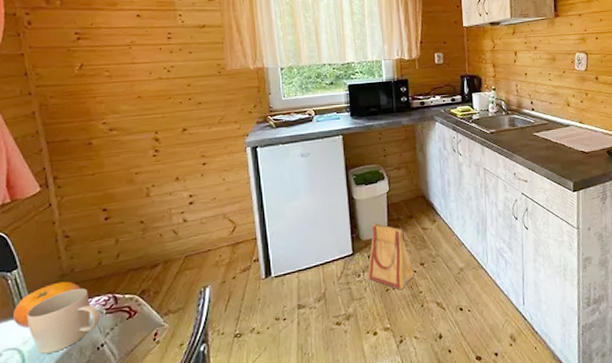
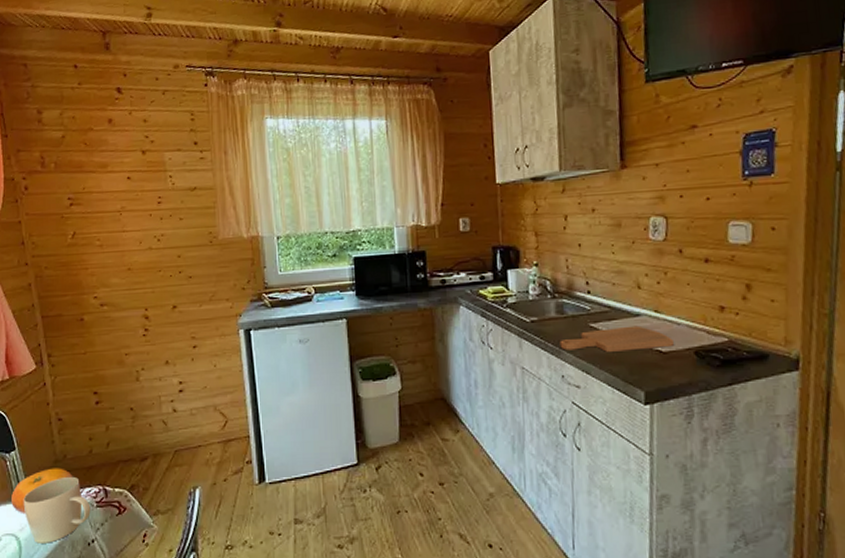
shopping bag: present [367,223,414,290] -> none [374,428,431,514]
cutting board: none [512,133,593,154] -> present [559,325,674,352]

